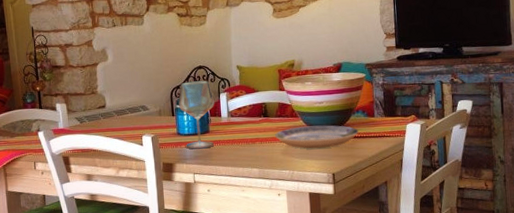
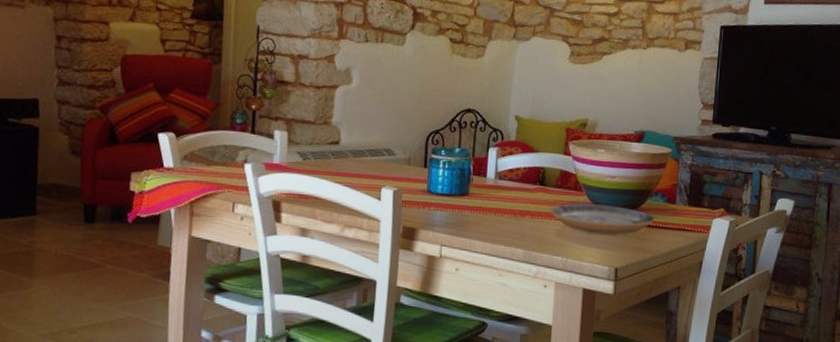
wine glass: present [178,80,215,149] -> none [434,126,482,215]

